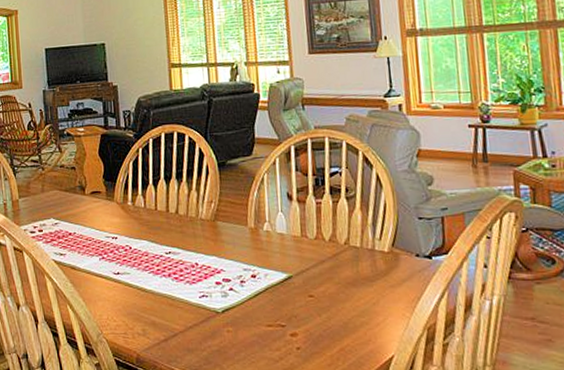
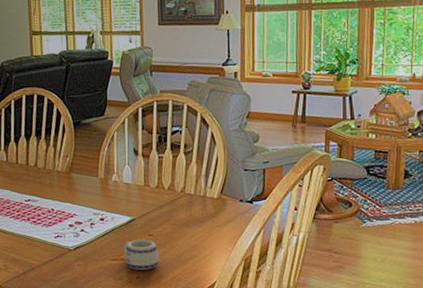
mug: none [279,301,323,339] -> present [123,239,159,270]

